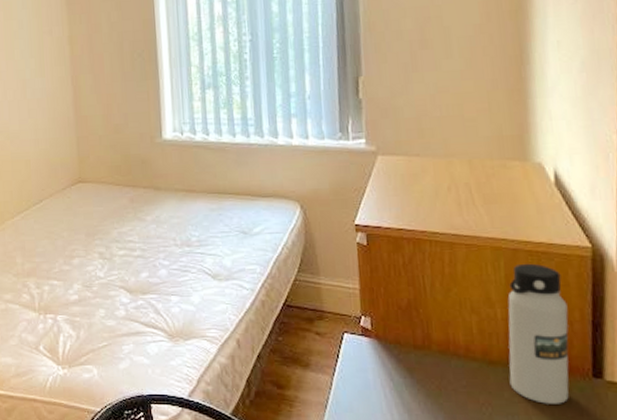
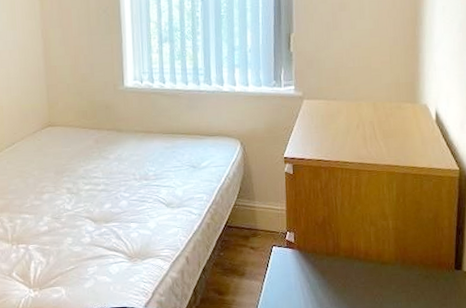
water bottle: present [507,263,569,404] -> none [396,184,440,292]

